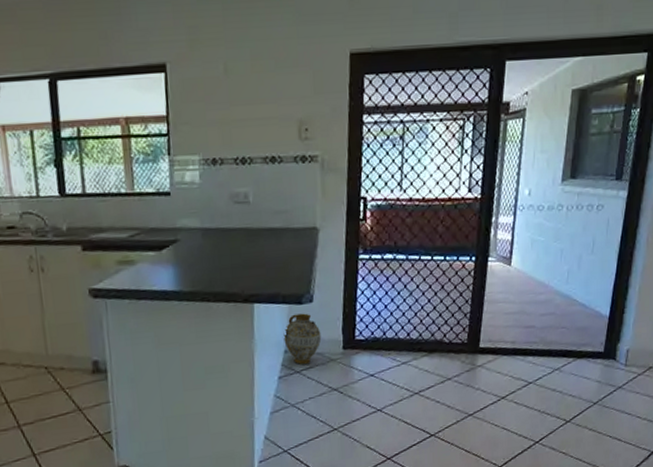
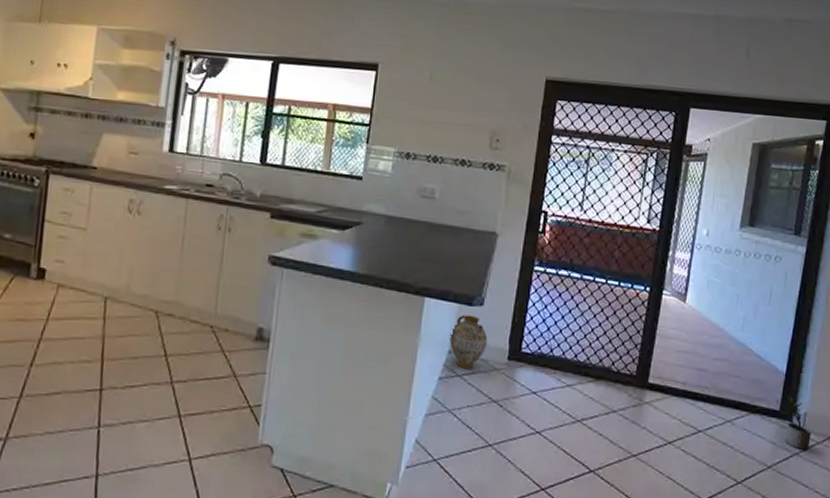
potted plant: none [604,334,634,383] -> present [779,394,812,450]

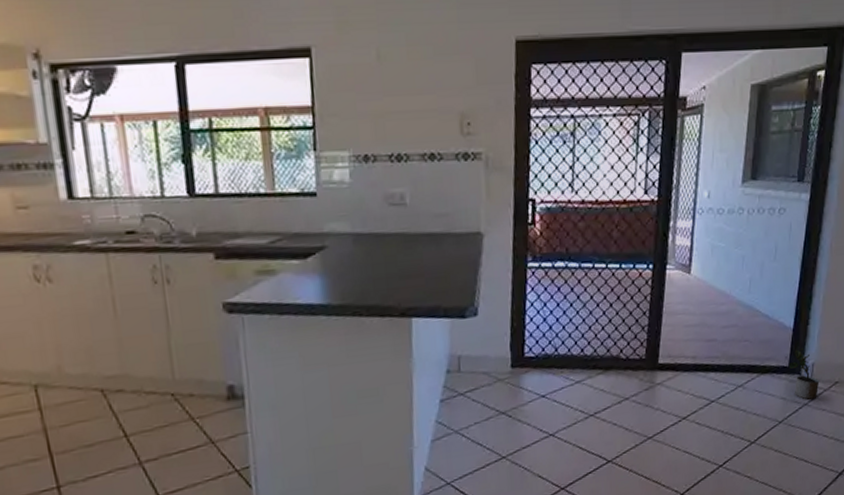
ceramic jug: present [449,315,488,368] -> none [445,328,488,386]

